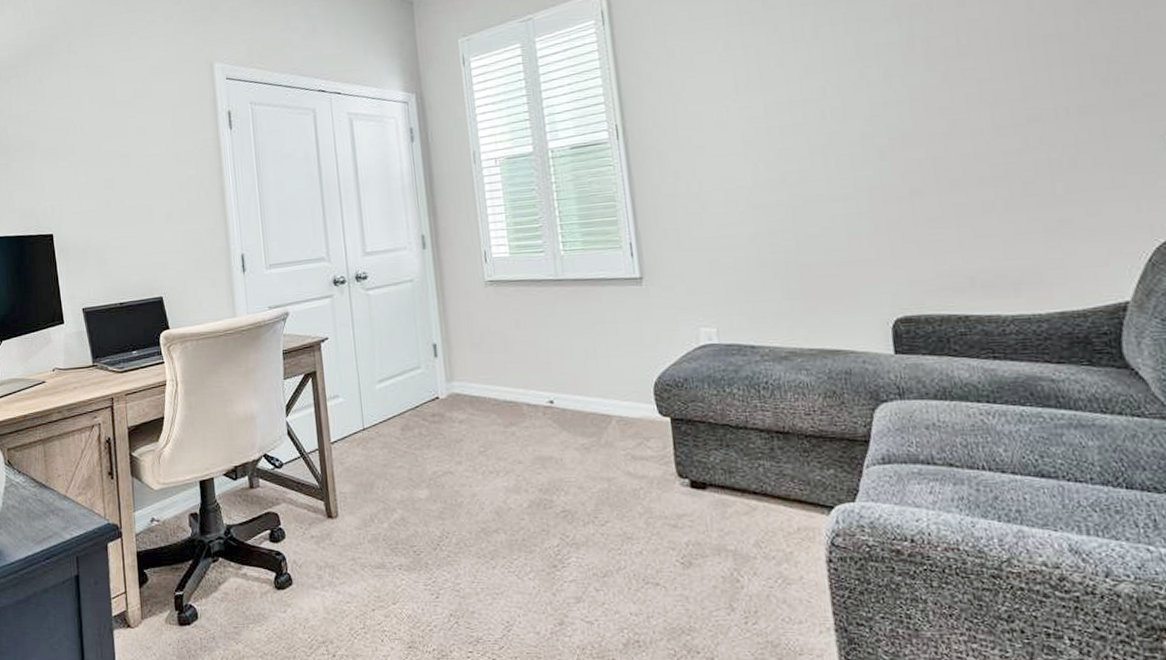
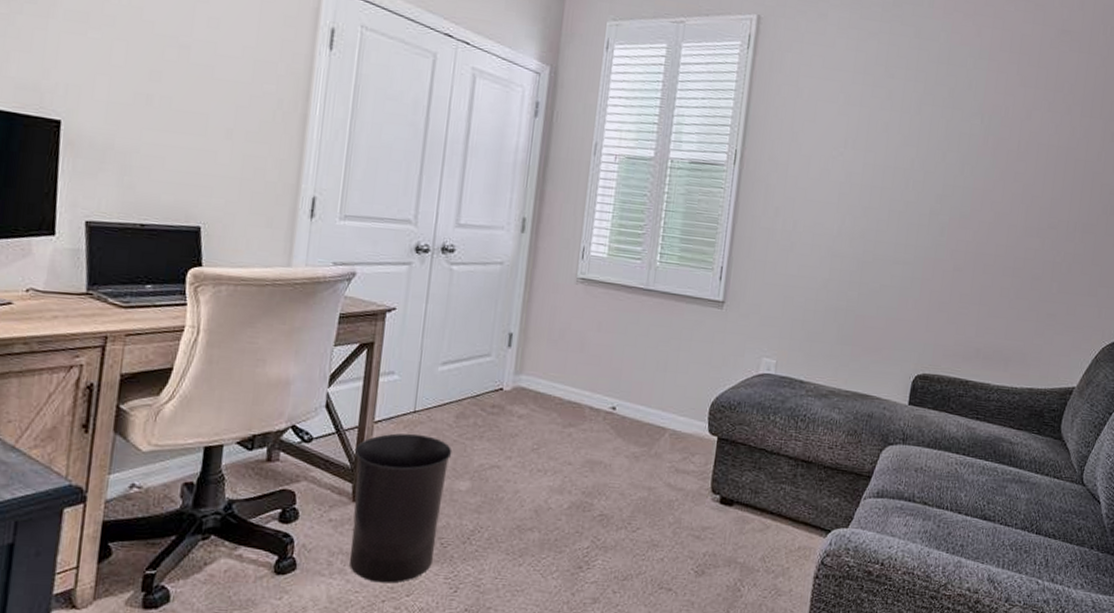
waste bin: none [320,449,410,593] -> present [350,433,452,583]

